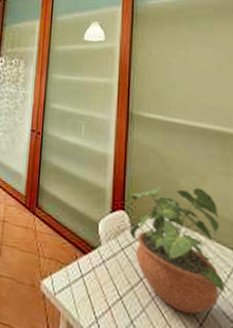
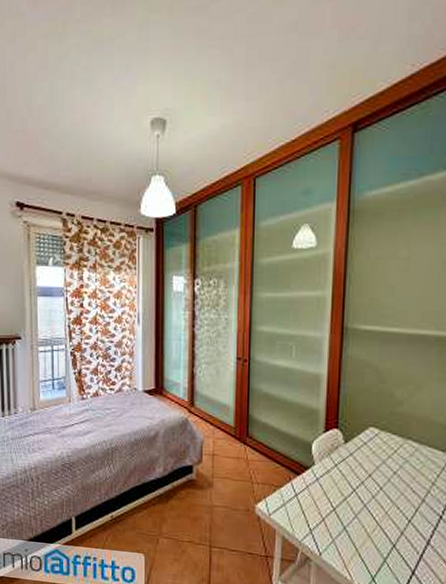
potted plant: present [130,185,224,315] -> none [344,396,434,514]

